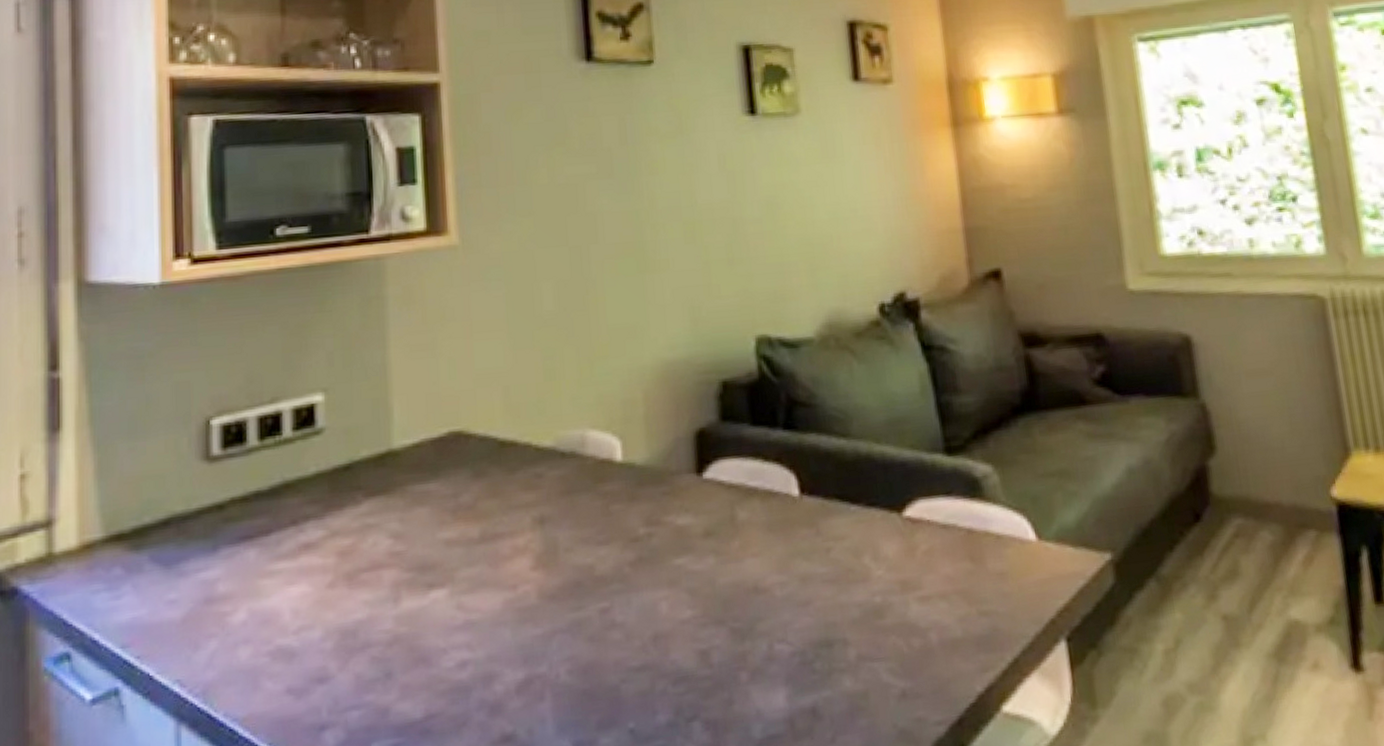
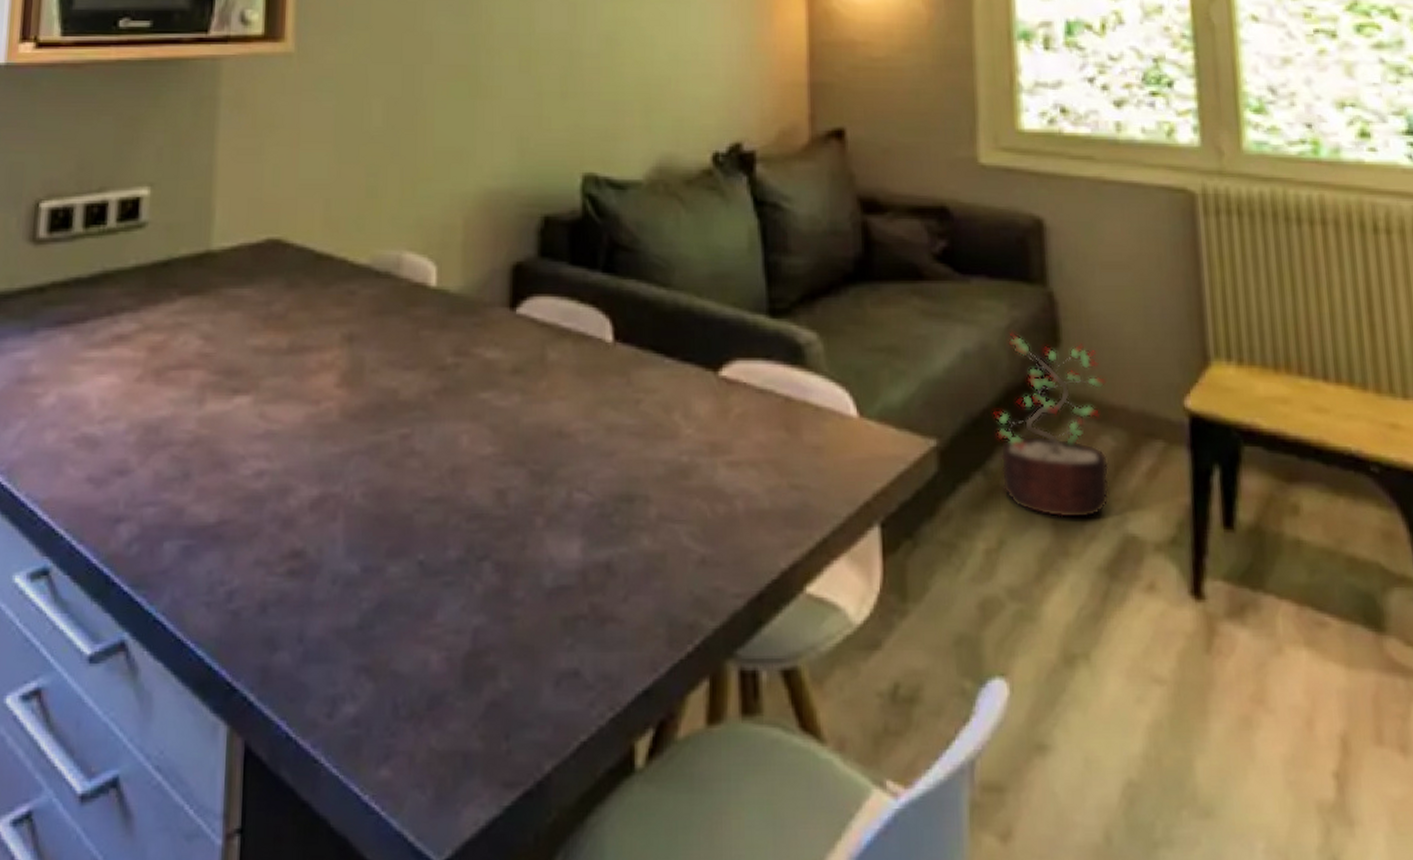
decorative plant: none [1160,444,1272,613] -> present [993,331,1110,519]

